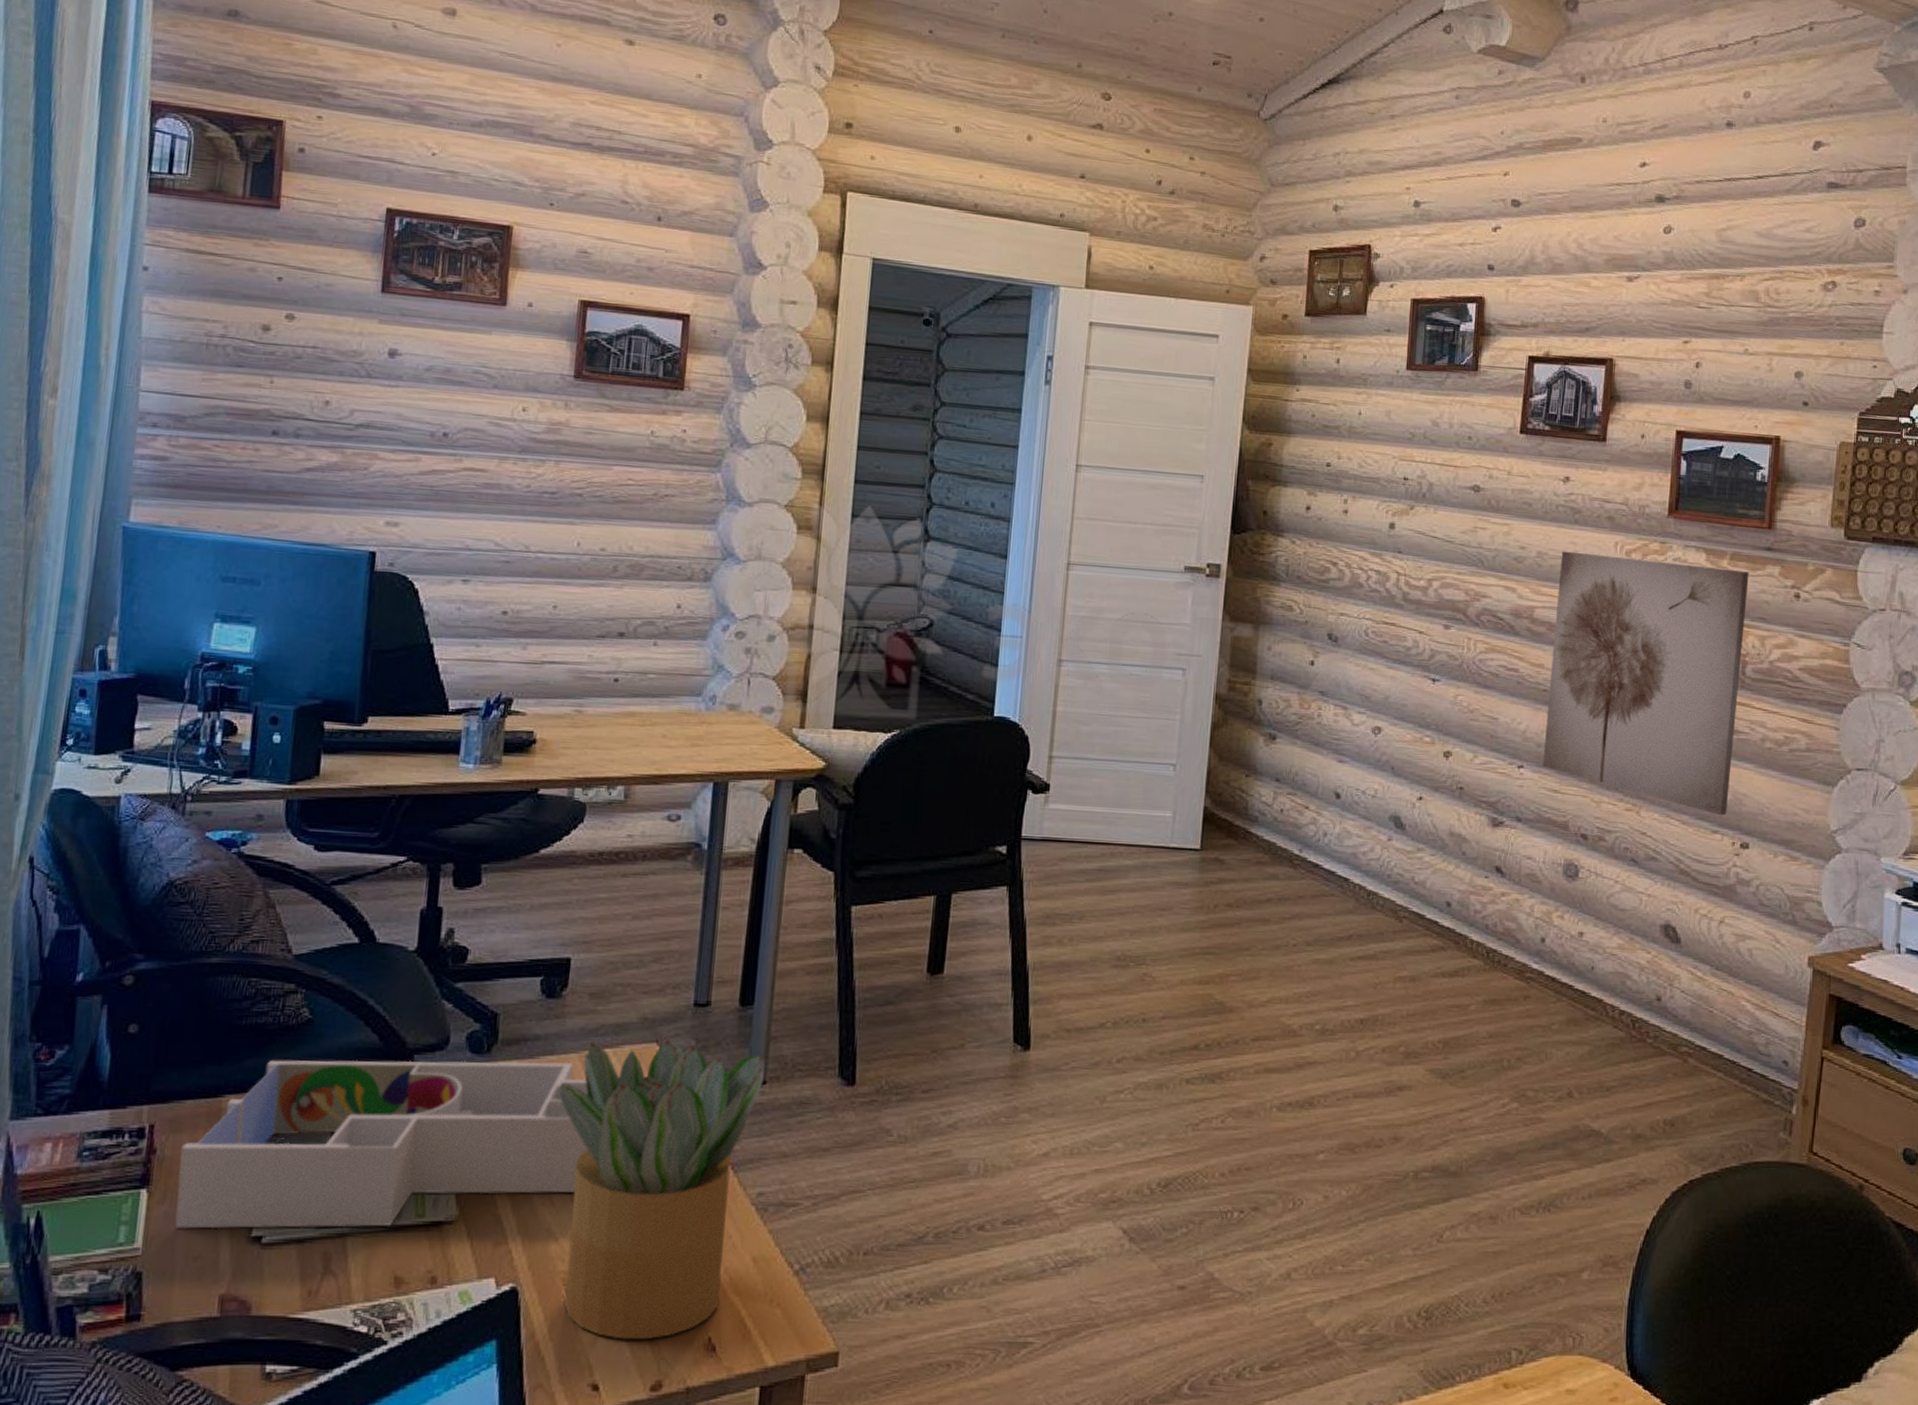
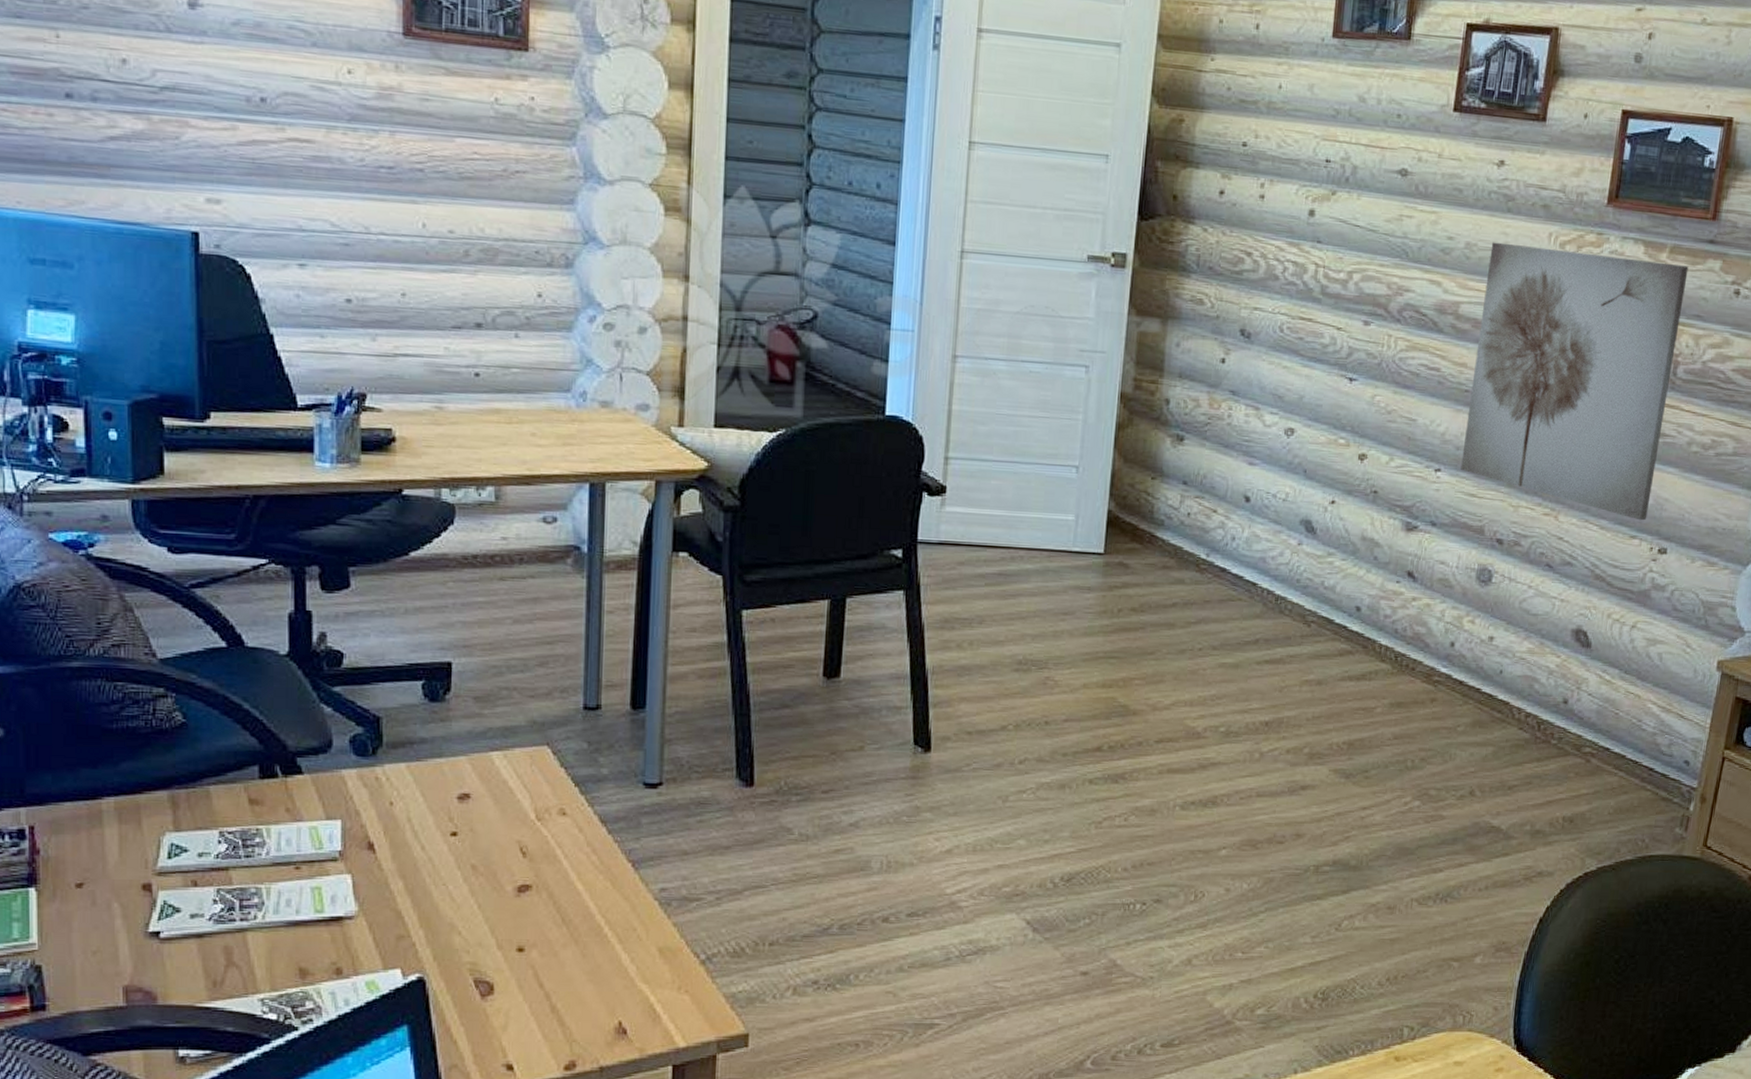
desk organizer: present [174,1059,589,1229] -> none [65,762,484,925]
potted plant: present [559,1039,765,1340] -> none [450,742,661,1024]

